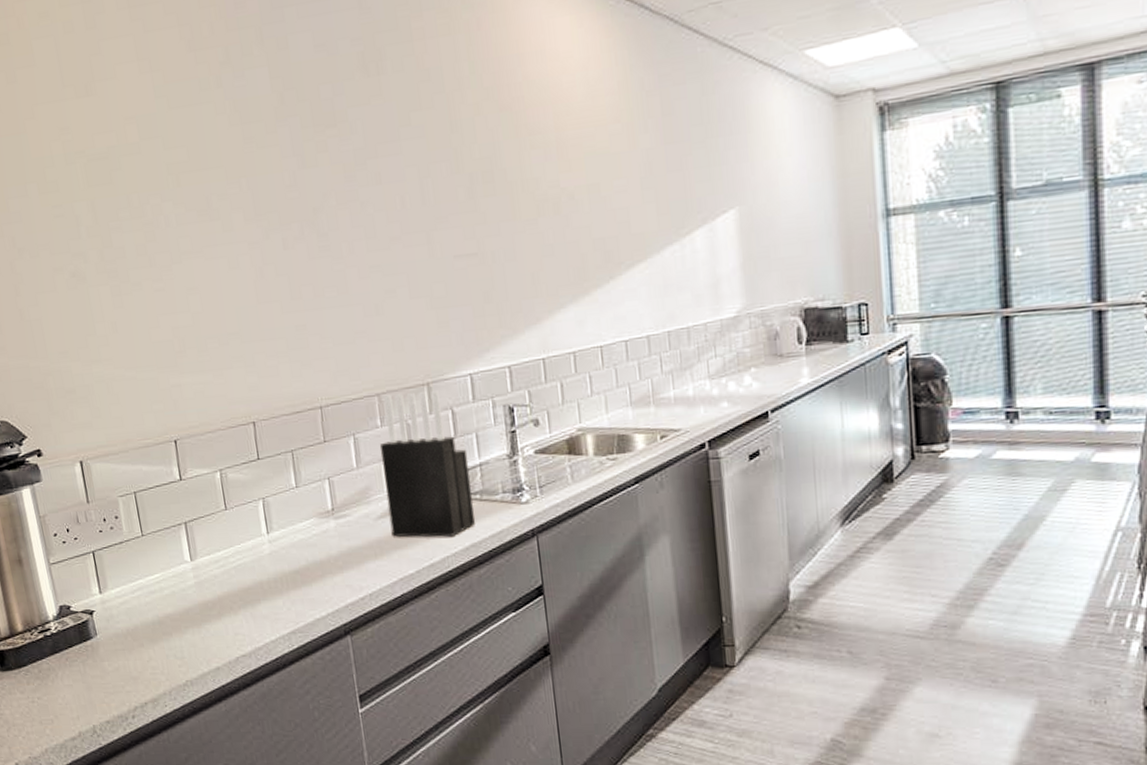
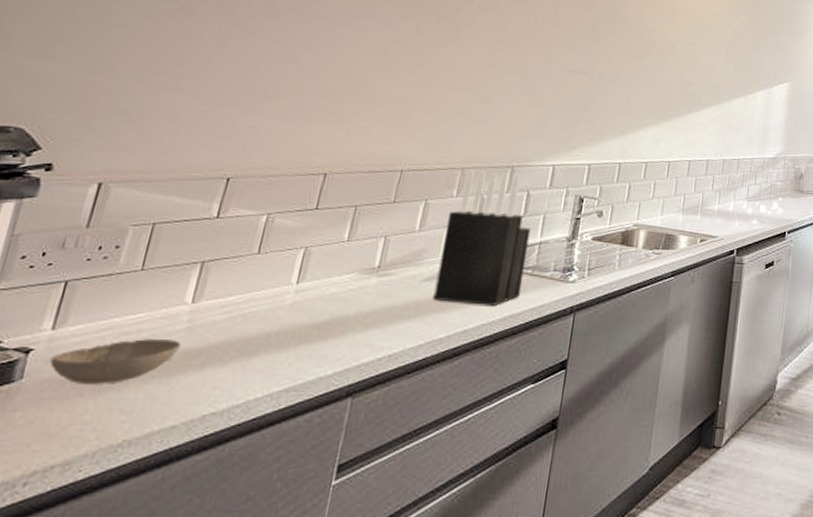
bowl: none [109,595,197,637] -> present [49,339,182,384]

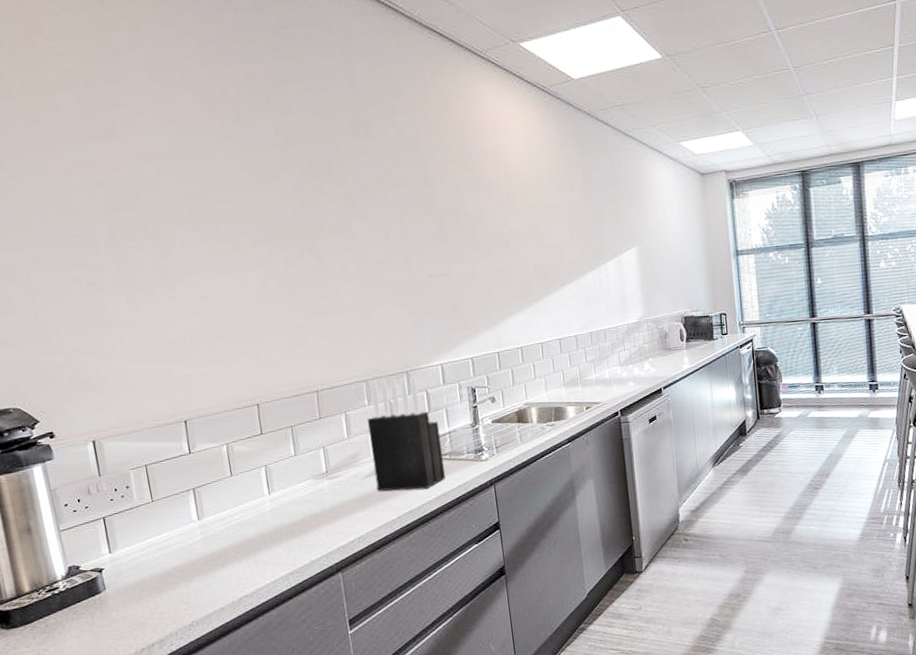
bowl: present [49,339,182,384] -> none [118,548,204,588]

